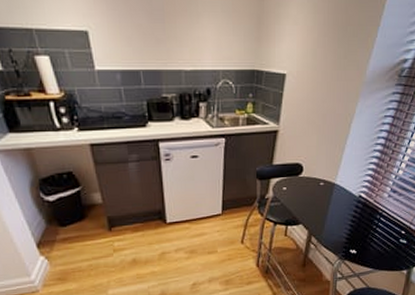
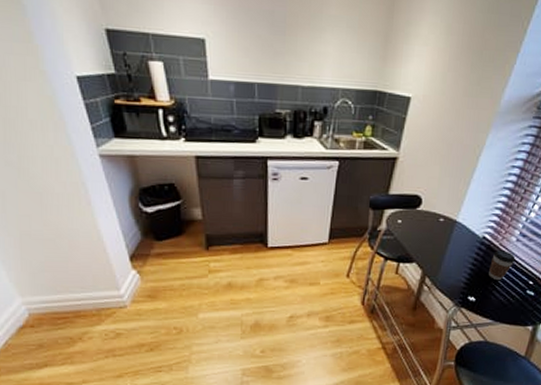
coffee cup: none [366,205,389,233] -> present [489,249,516,280]

